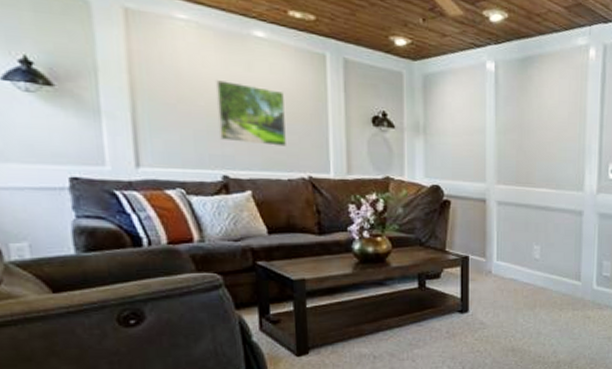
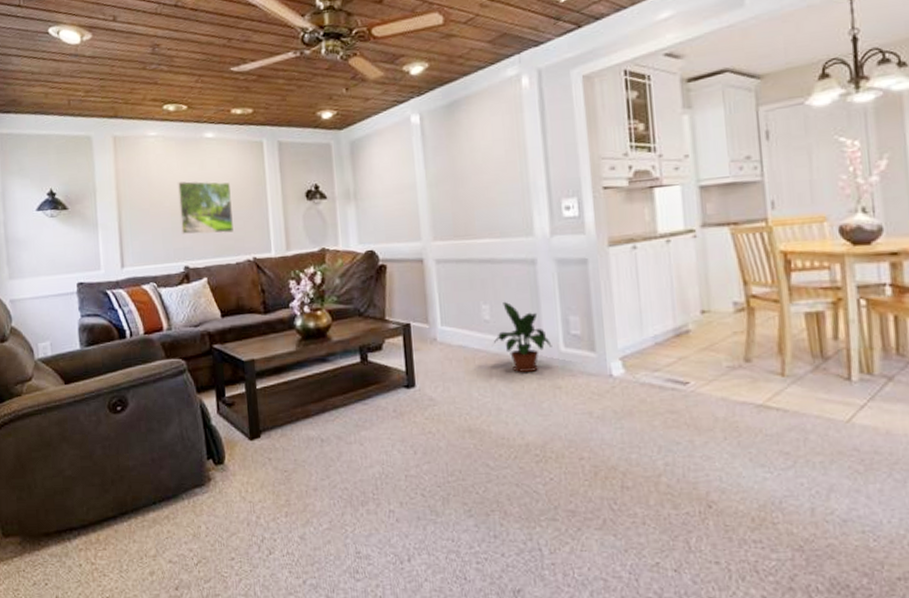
potted plant: none [540,244,587,304] -> present [493,301,552,372]

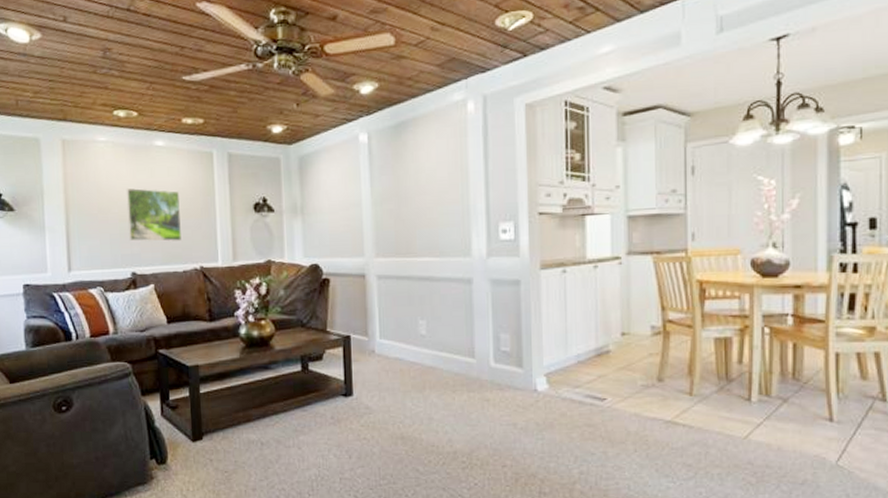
potted plant: present [493,301,552,372] -> none [428,317,483,385]

